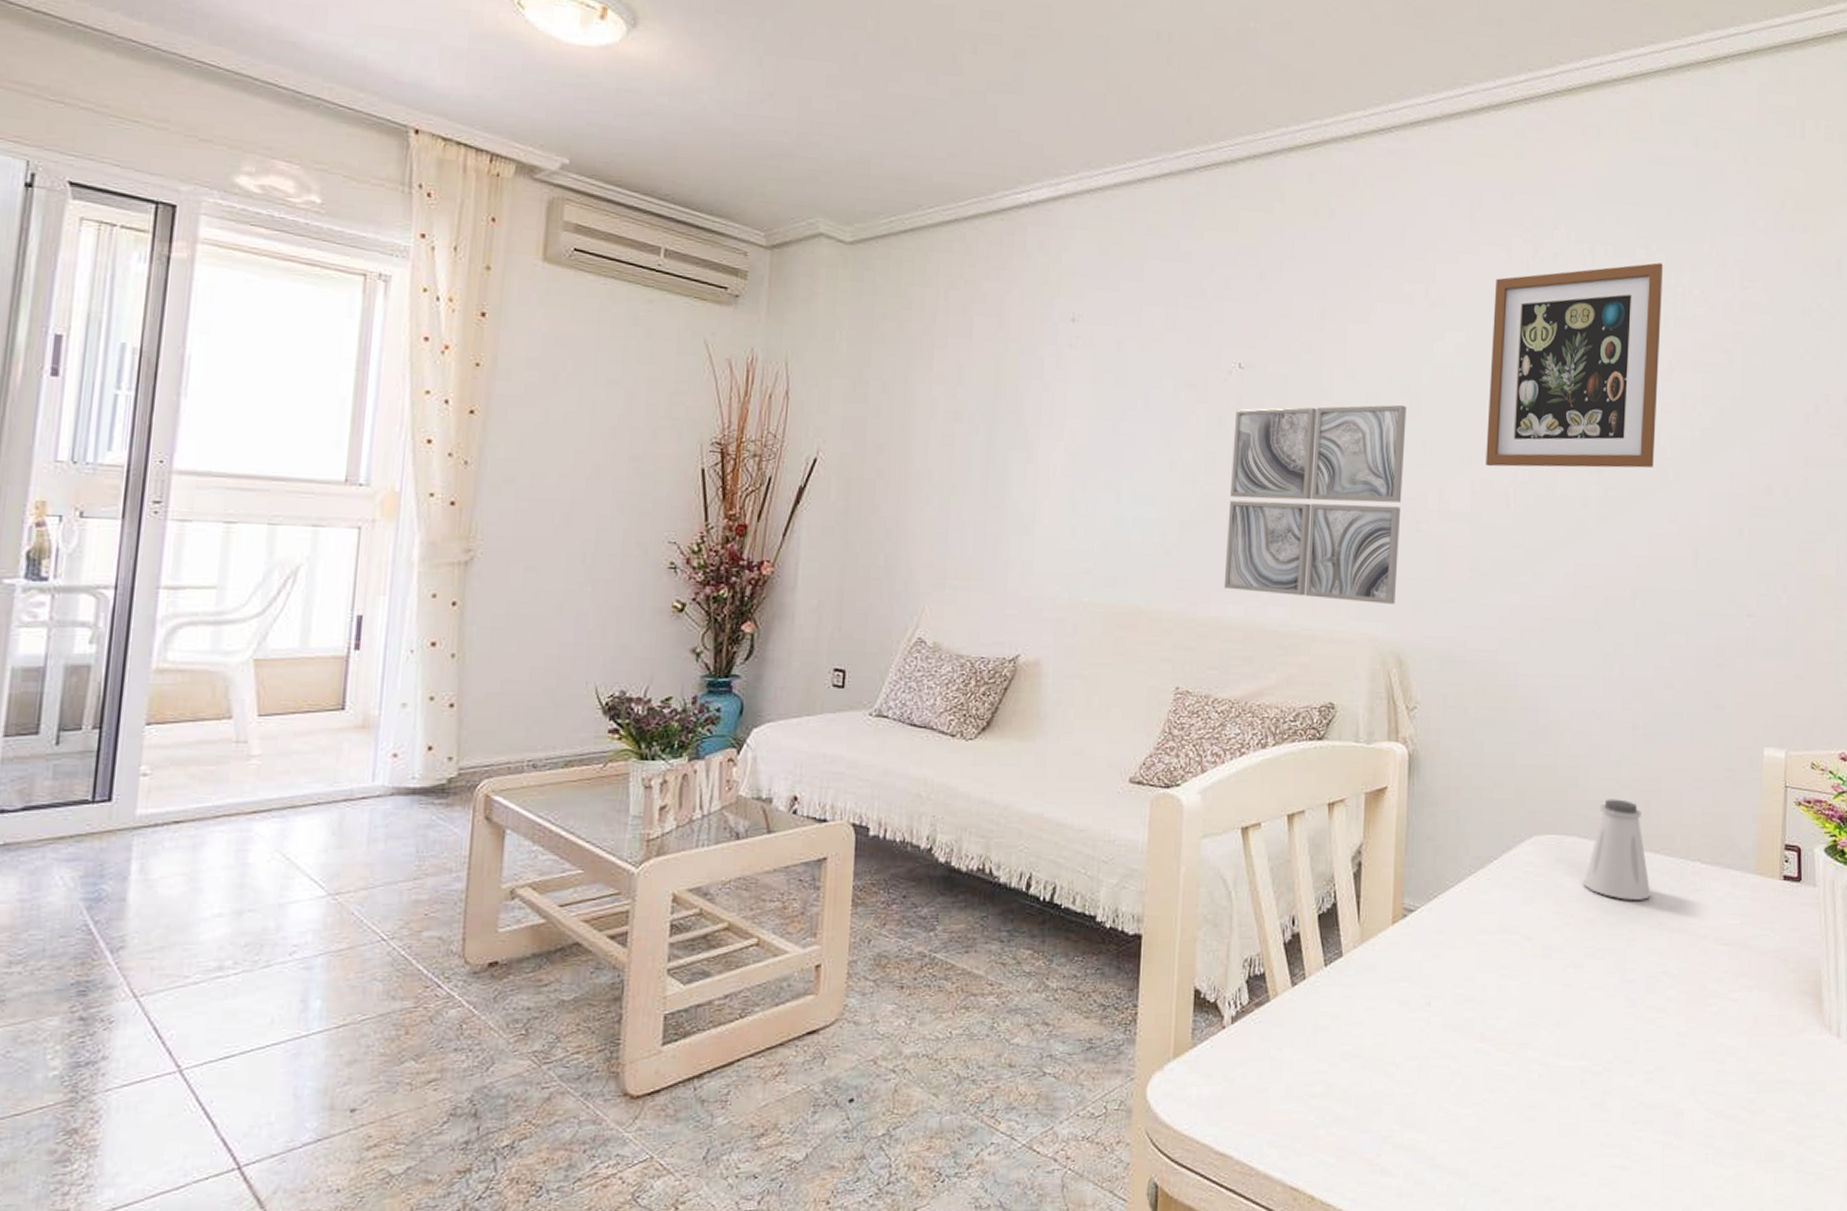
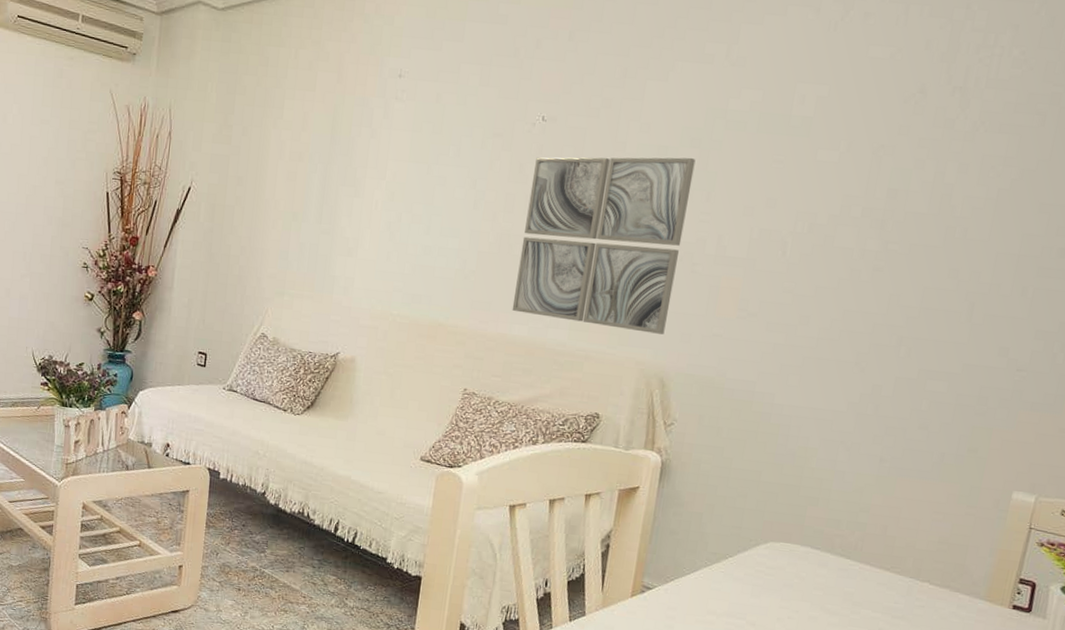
wall art: present [1486,263,1664,468] -> none [766,22,984,225]
saltshaker: present [1584,799,1651,900] -> none [811,519,877,608]

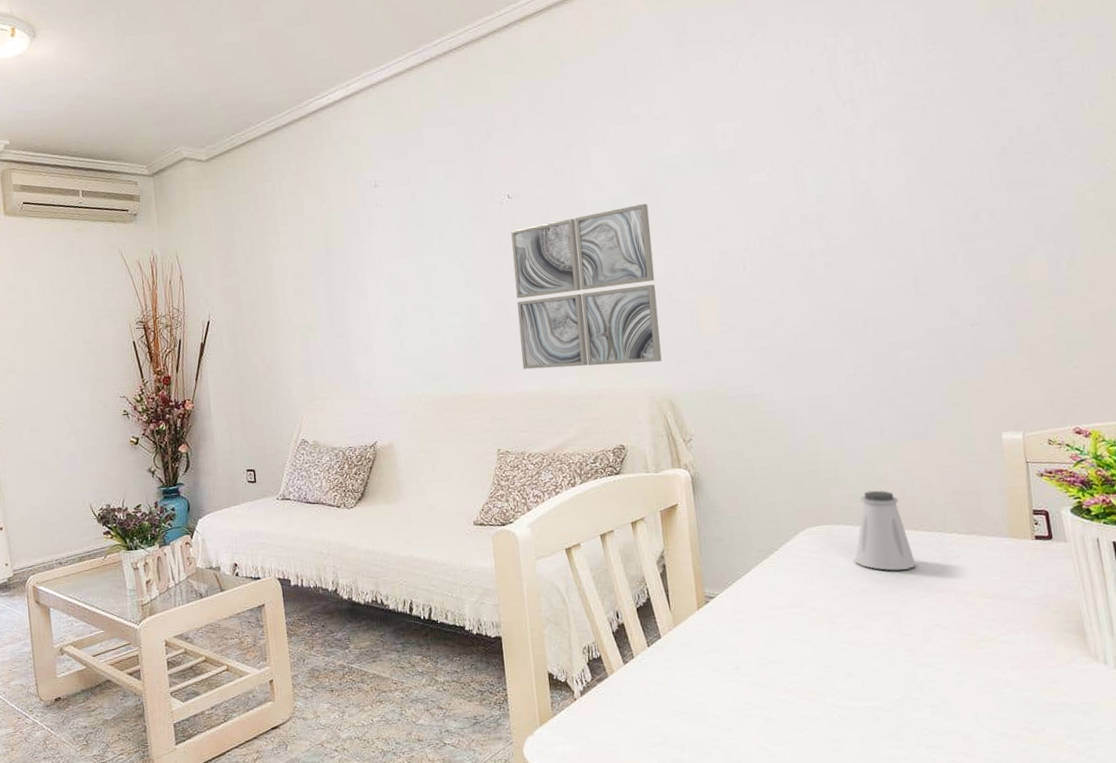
saltshaker: none [811,519,877,608] -> present [855,490,916,571]

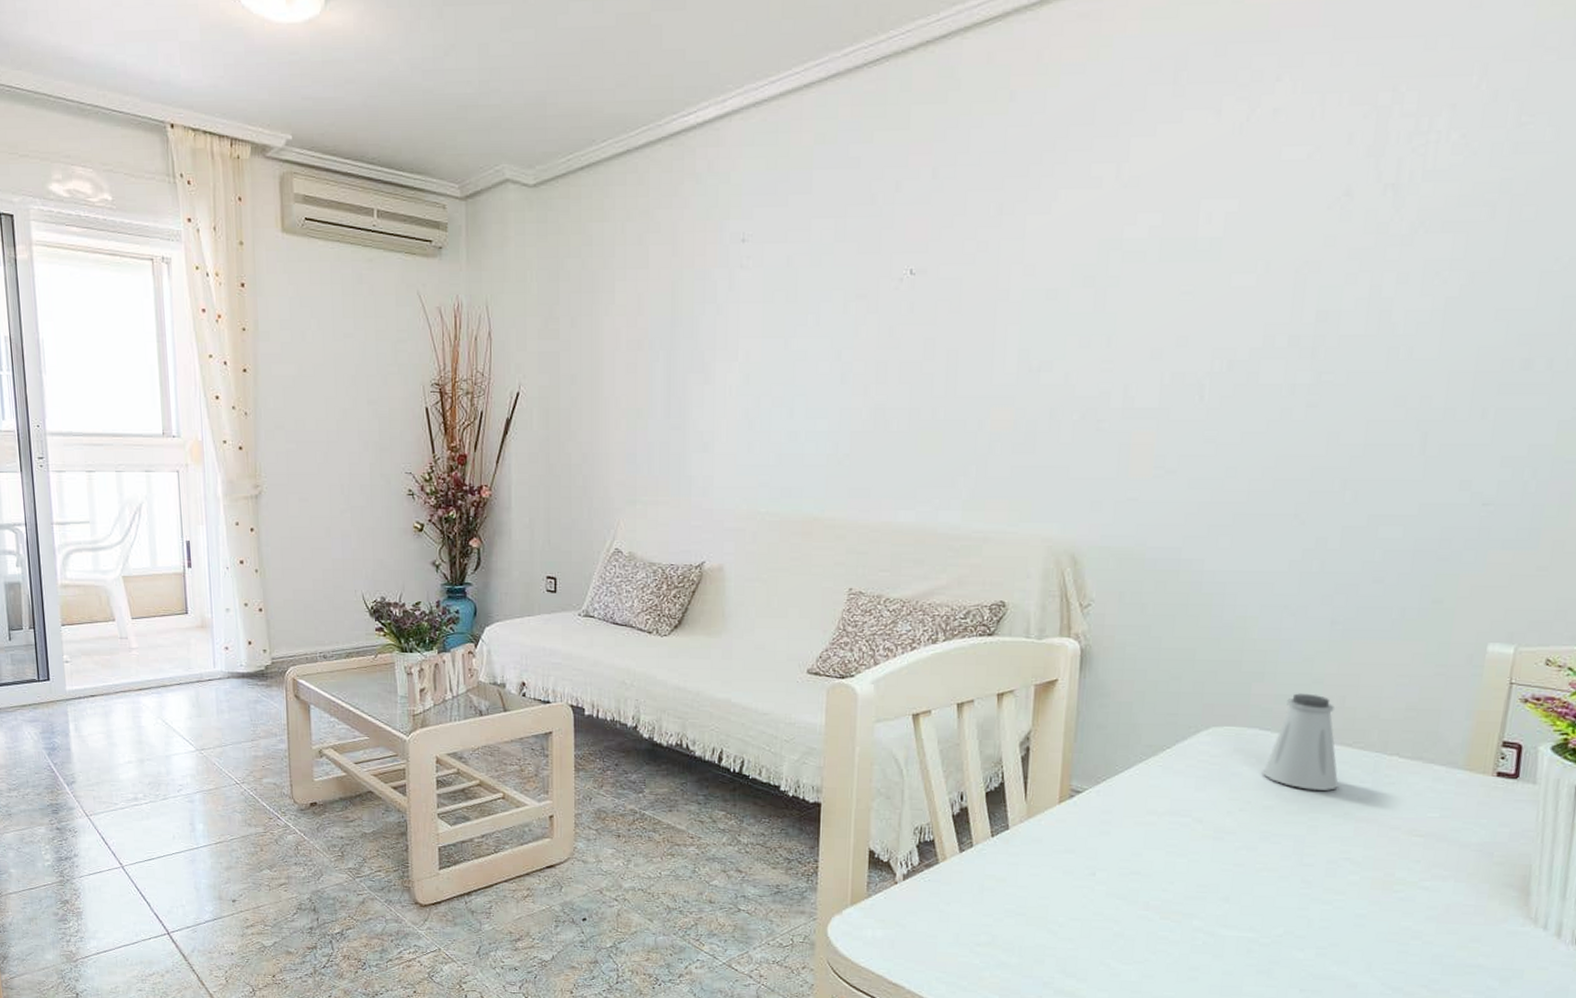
wall art: present [511,203,662,370] -> none [895,299,1091,505]

